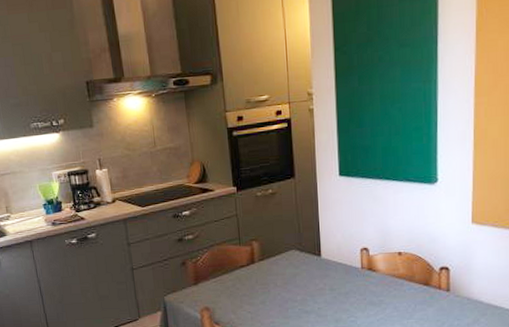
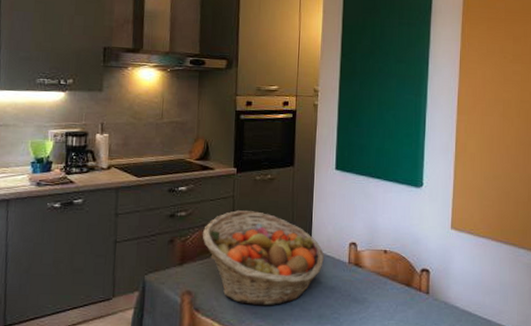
fruit basket: none [211,227,336,316] -> present [202,210,325,306]

